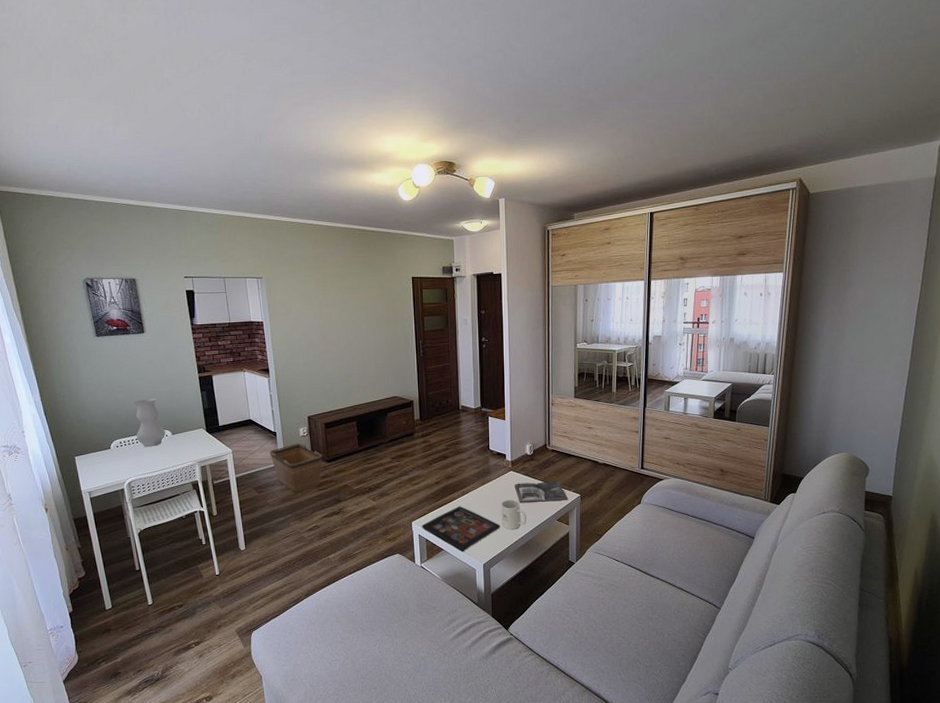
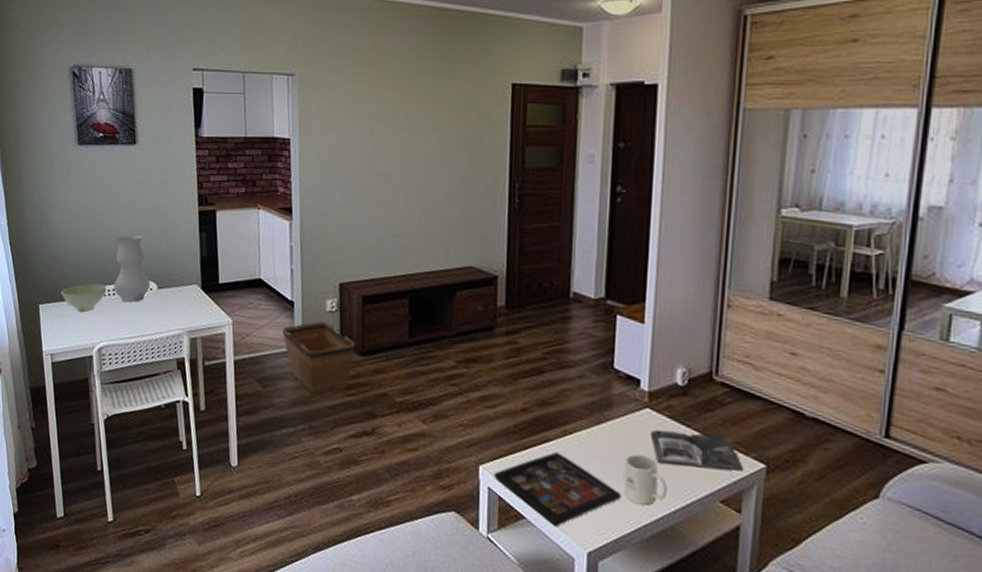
bowl: none [93,436,131,458] -> present [61,284,107,312]

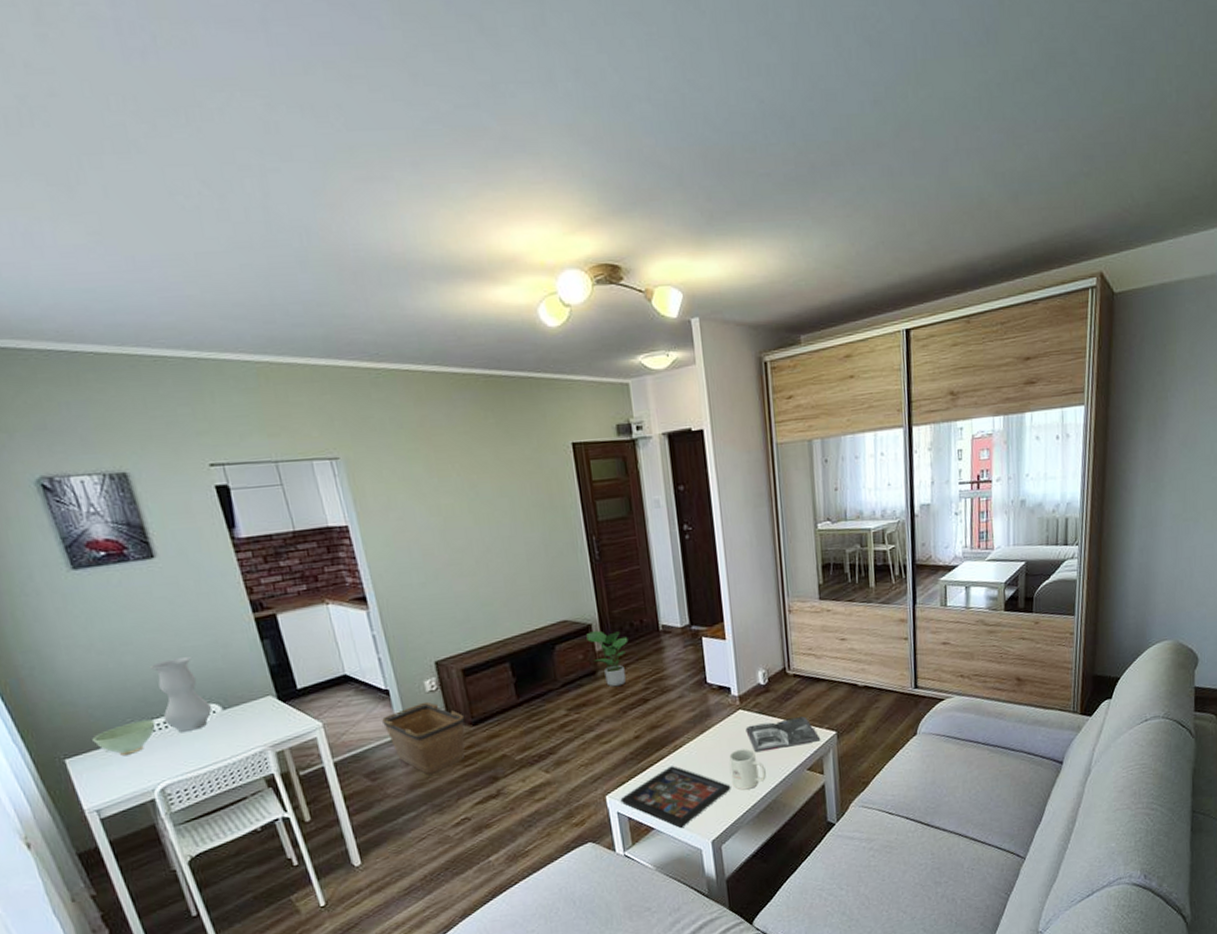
potted plant: none [490,284,534,350] -> present [586,630,629,687]

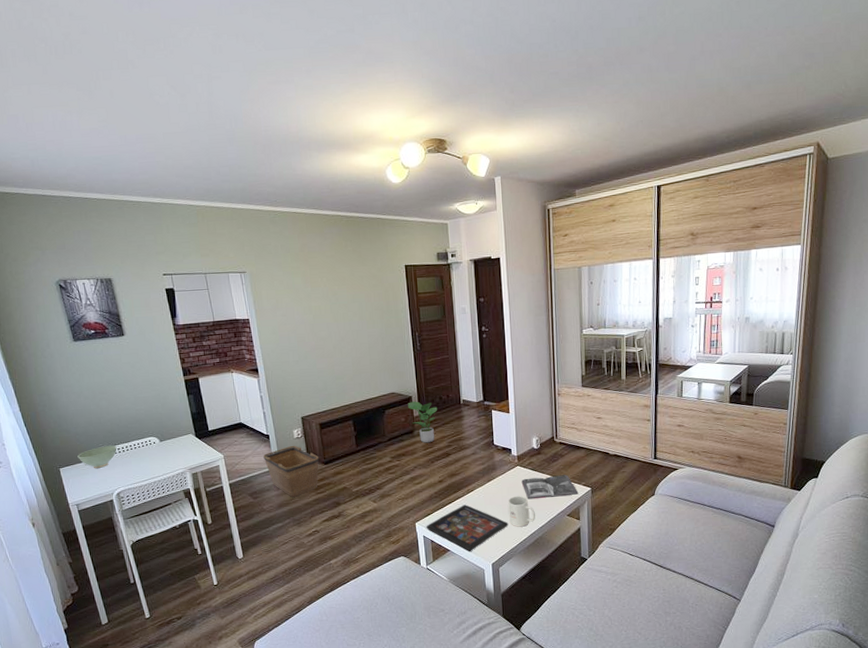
vase: present [148,655,213,733] -> none [115,403,154,456]

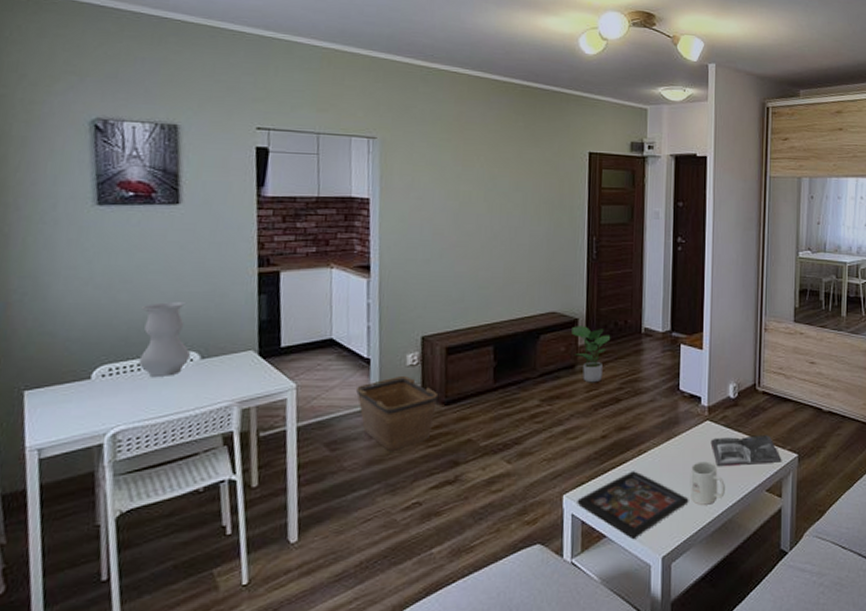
bowl: present [77,445,117,468] -> none [59,360,130,393]
vase: none [115,403,154,456] -> present [138,301,191,378]

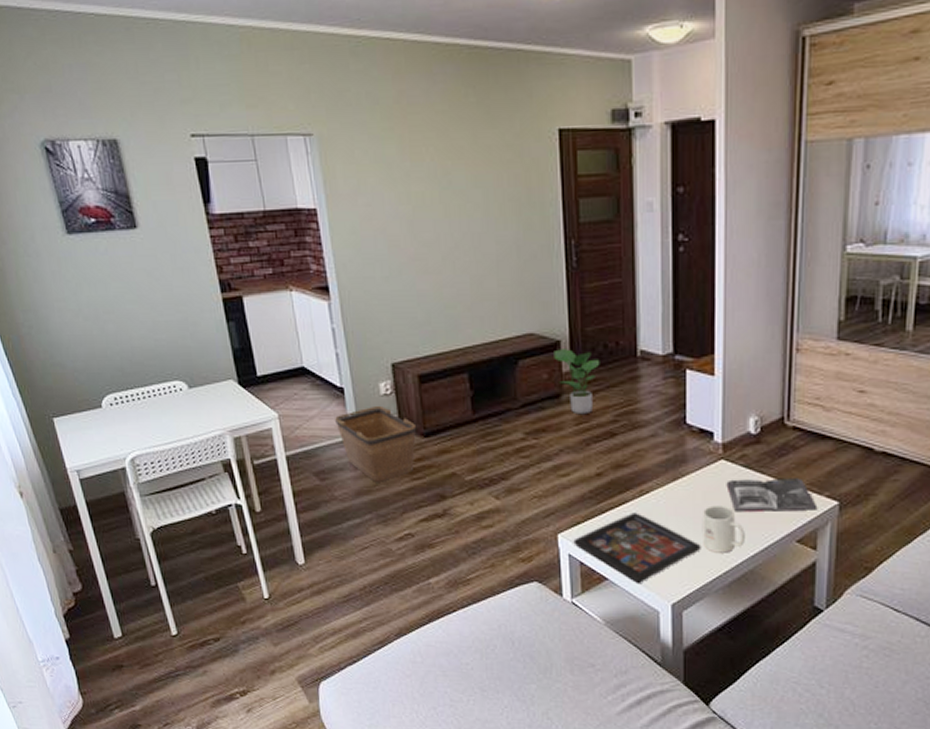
vase: present [138,301,191,378] -> none [126,330,180,407]

